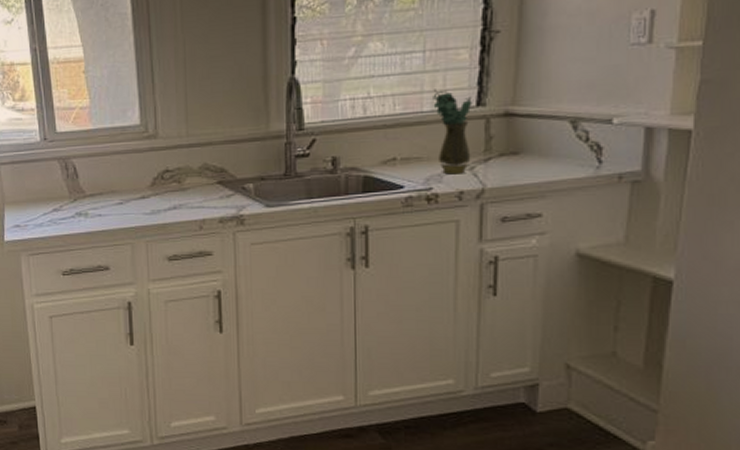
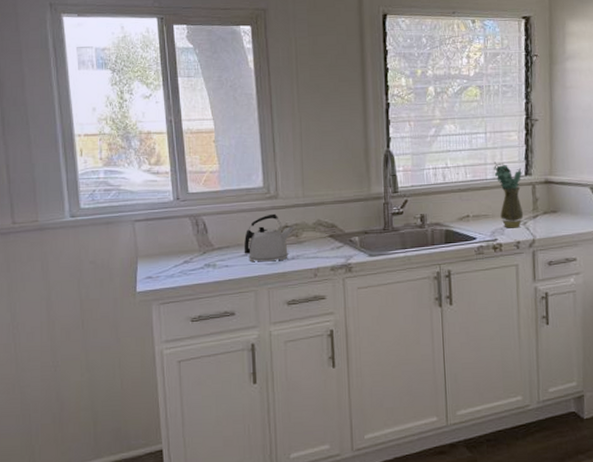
kettle: none [118,155,175,212] -> present [244,213,293,263]

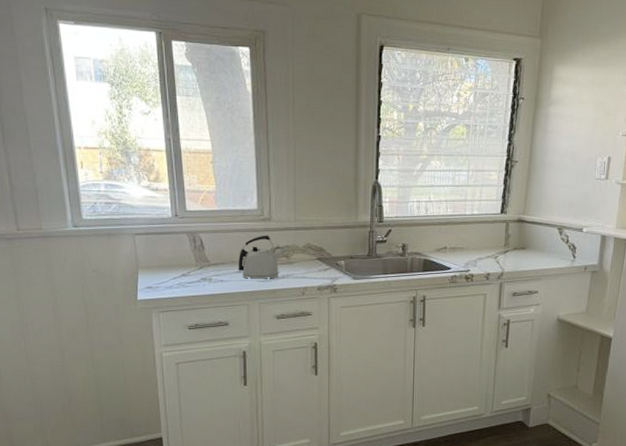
vase: present [493,162,524,228] -> none [472,199,498,261]

